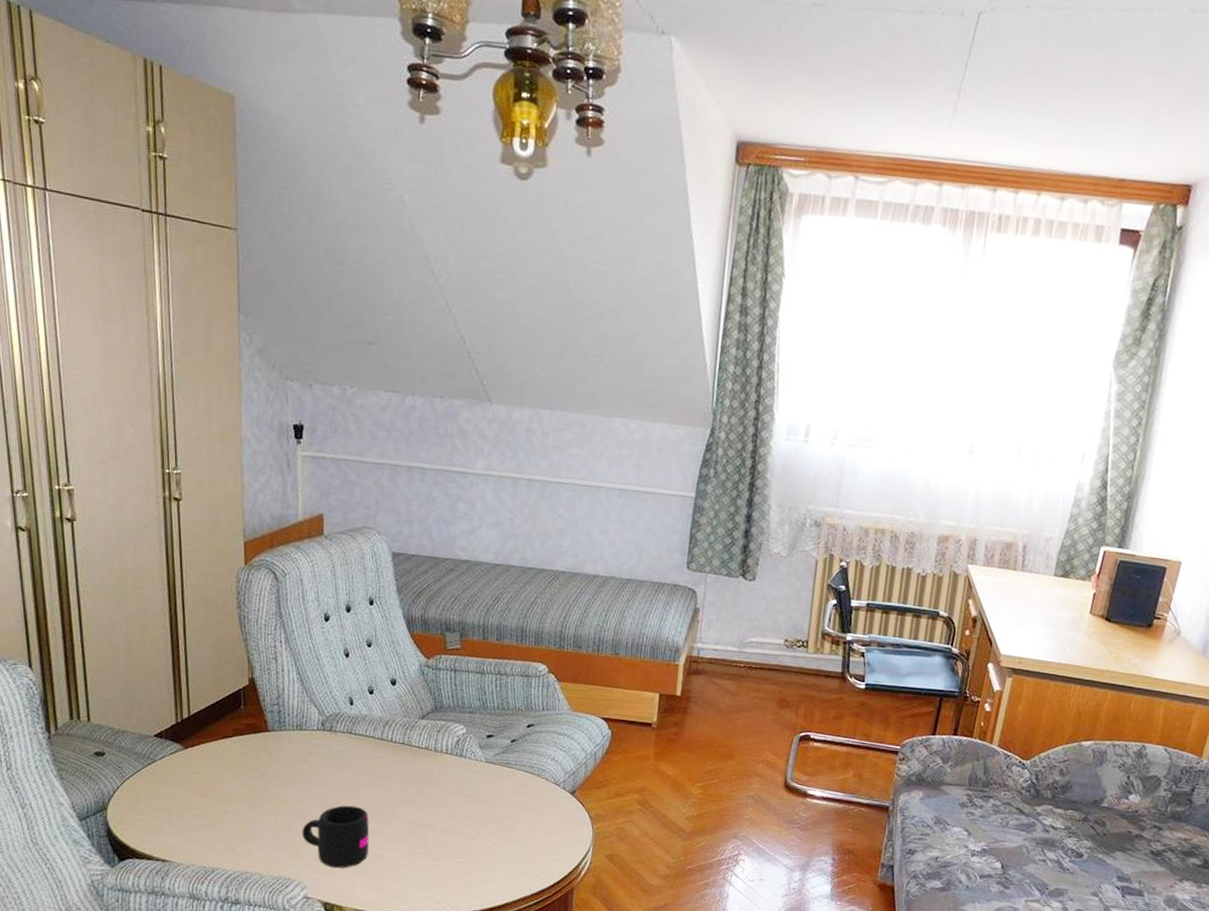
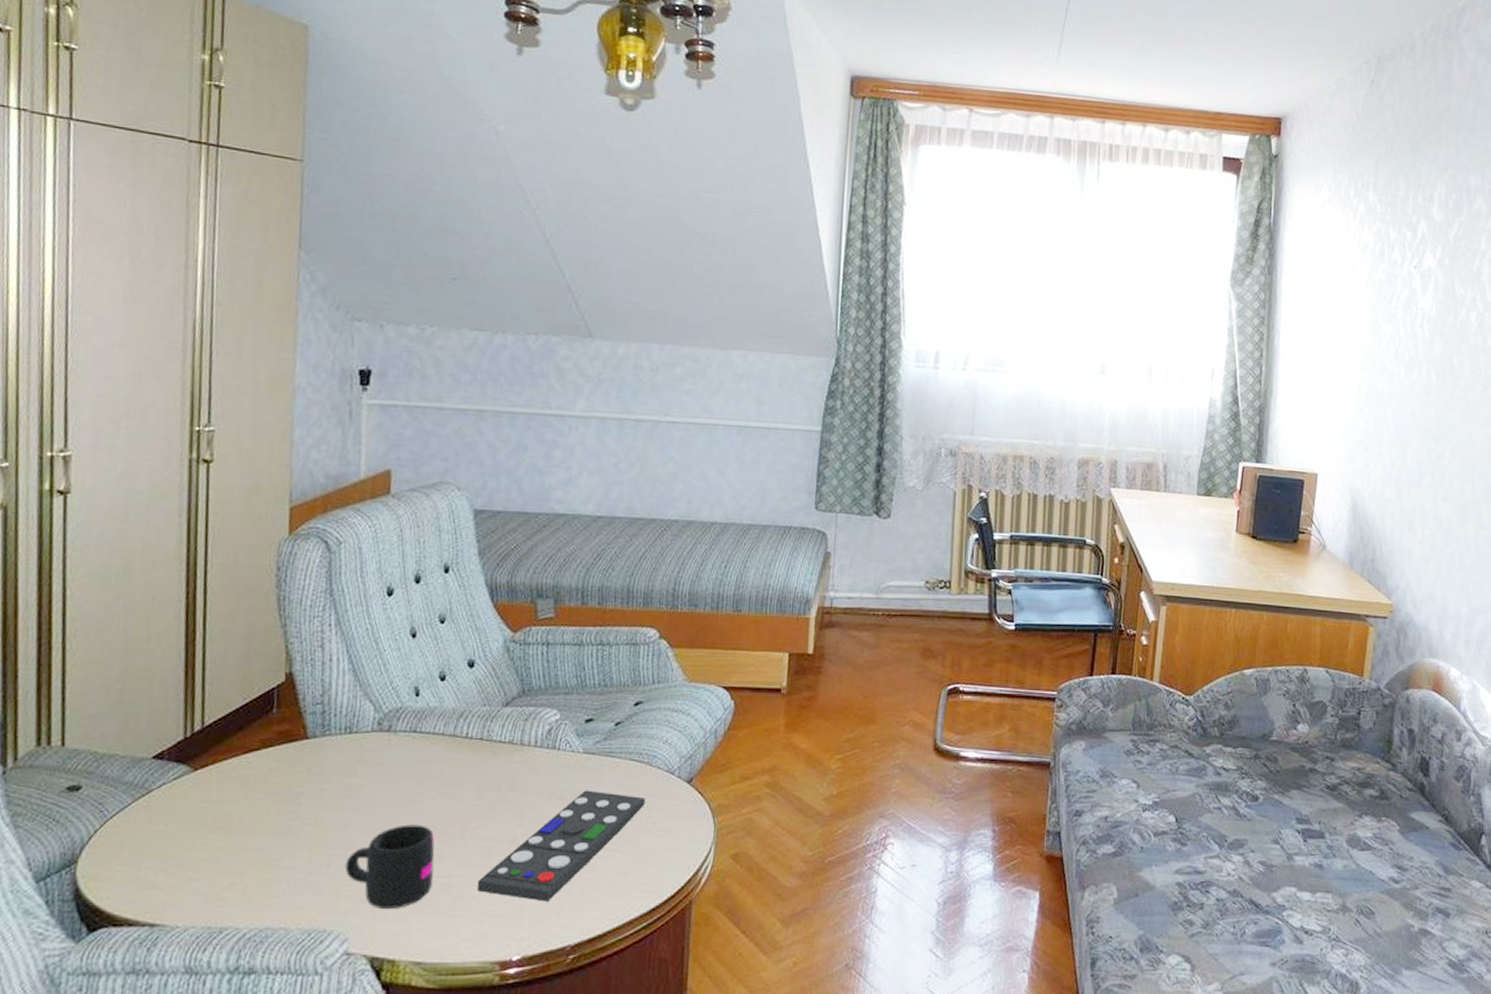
remote control: none [403,792,536,876] -> present [477,790,645,902]

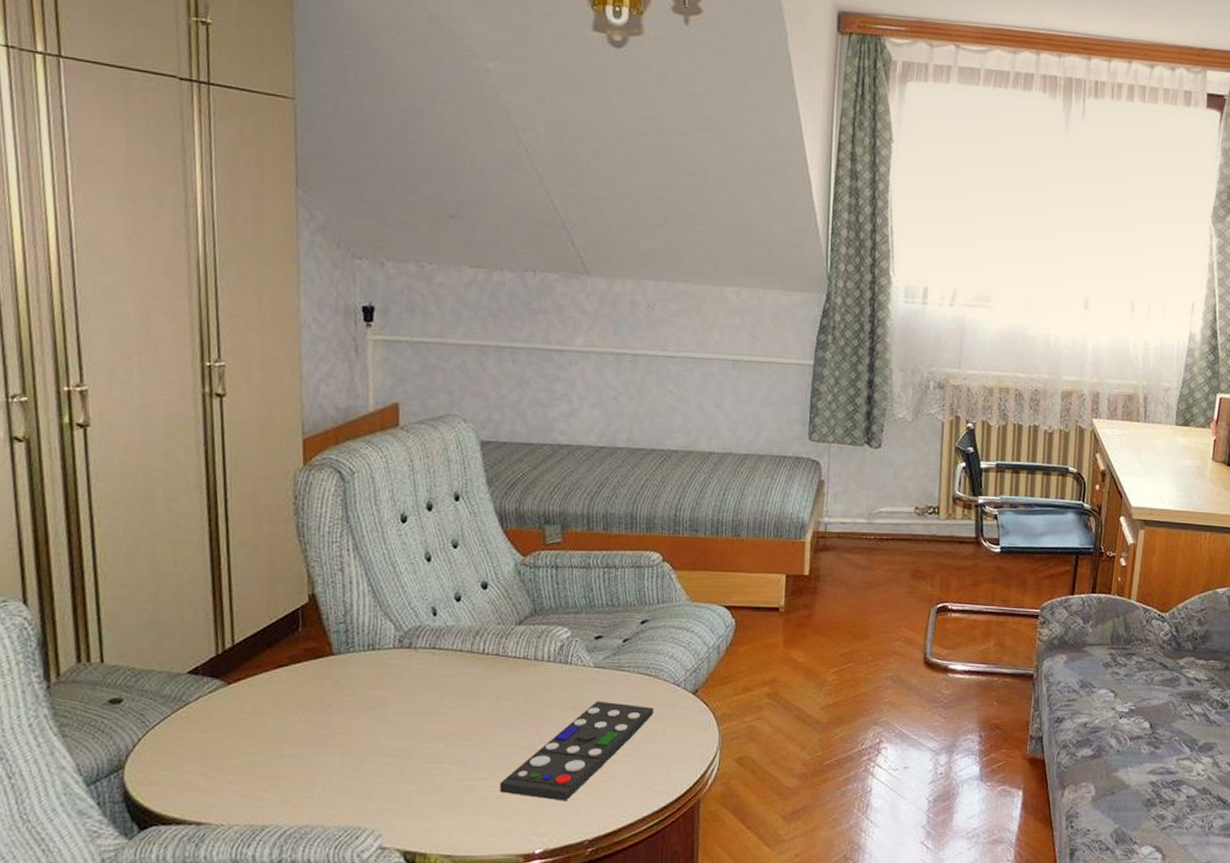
mug: present [345,824,435,910] -> none [375,733,458,809]

